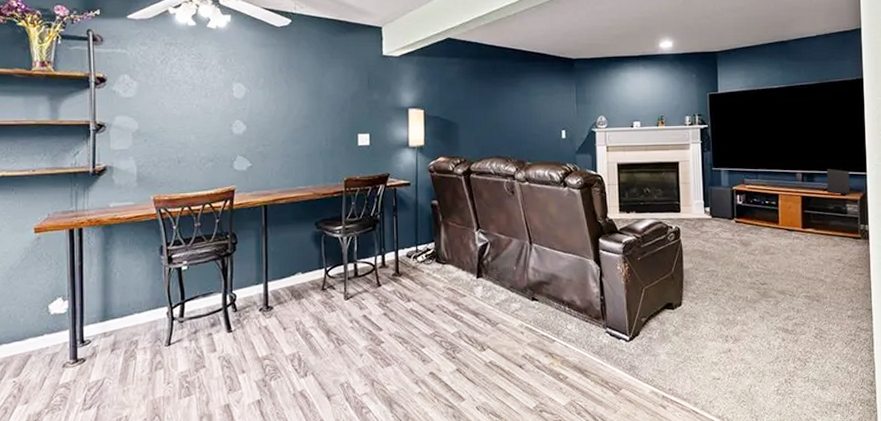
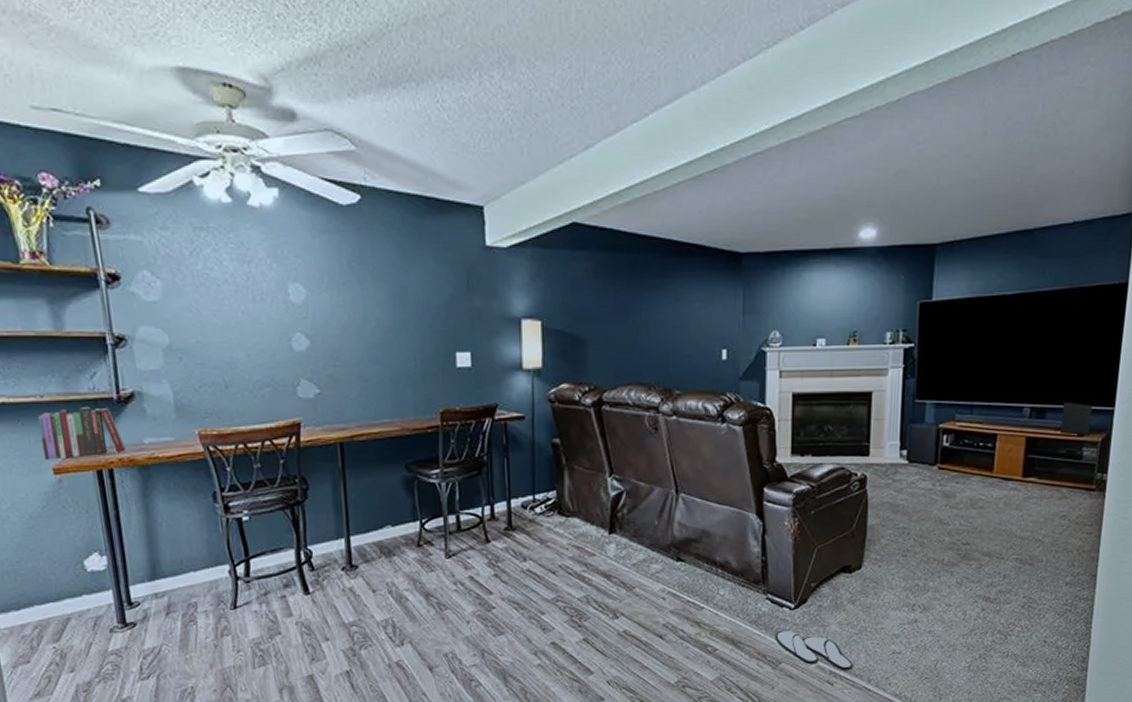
books: none [28,178,94,222] -> present [37,406,125,461]
slippers: none [615,359,682,395] -> present [775,630,854,670]

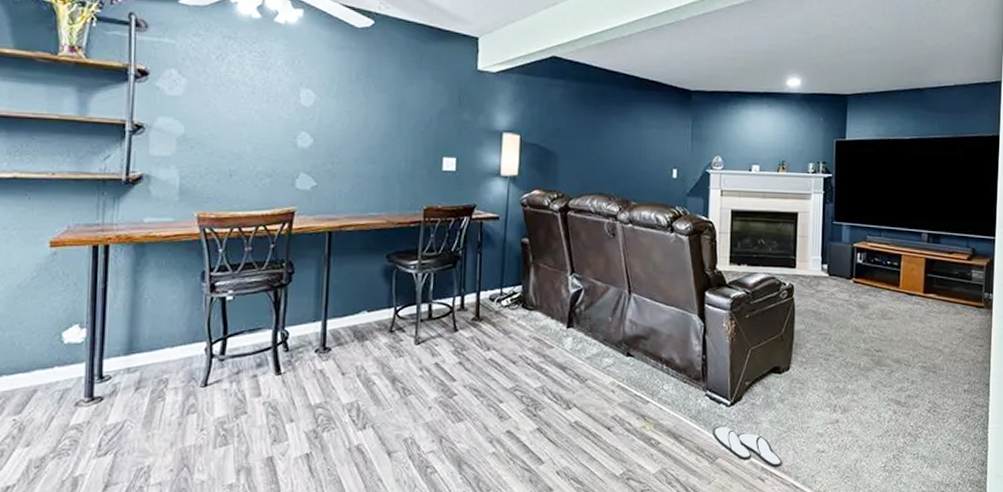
books: present [37,406,125,461] -> none [44,185,125,234]
speaker: present [1059,402,1093,436] -> none [951,231,978,260]

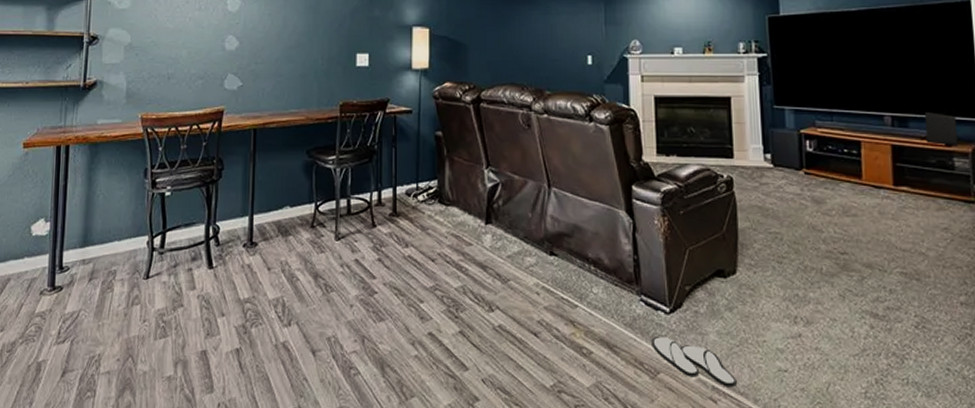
speaker: none [951,231,978,260] -> present [924,112,959,146]

